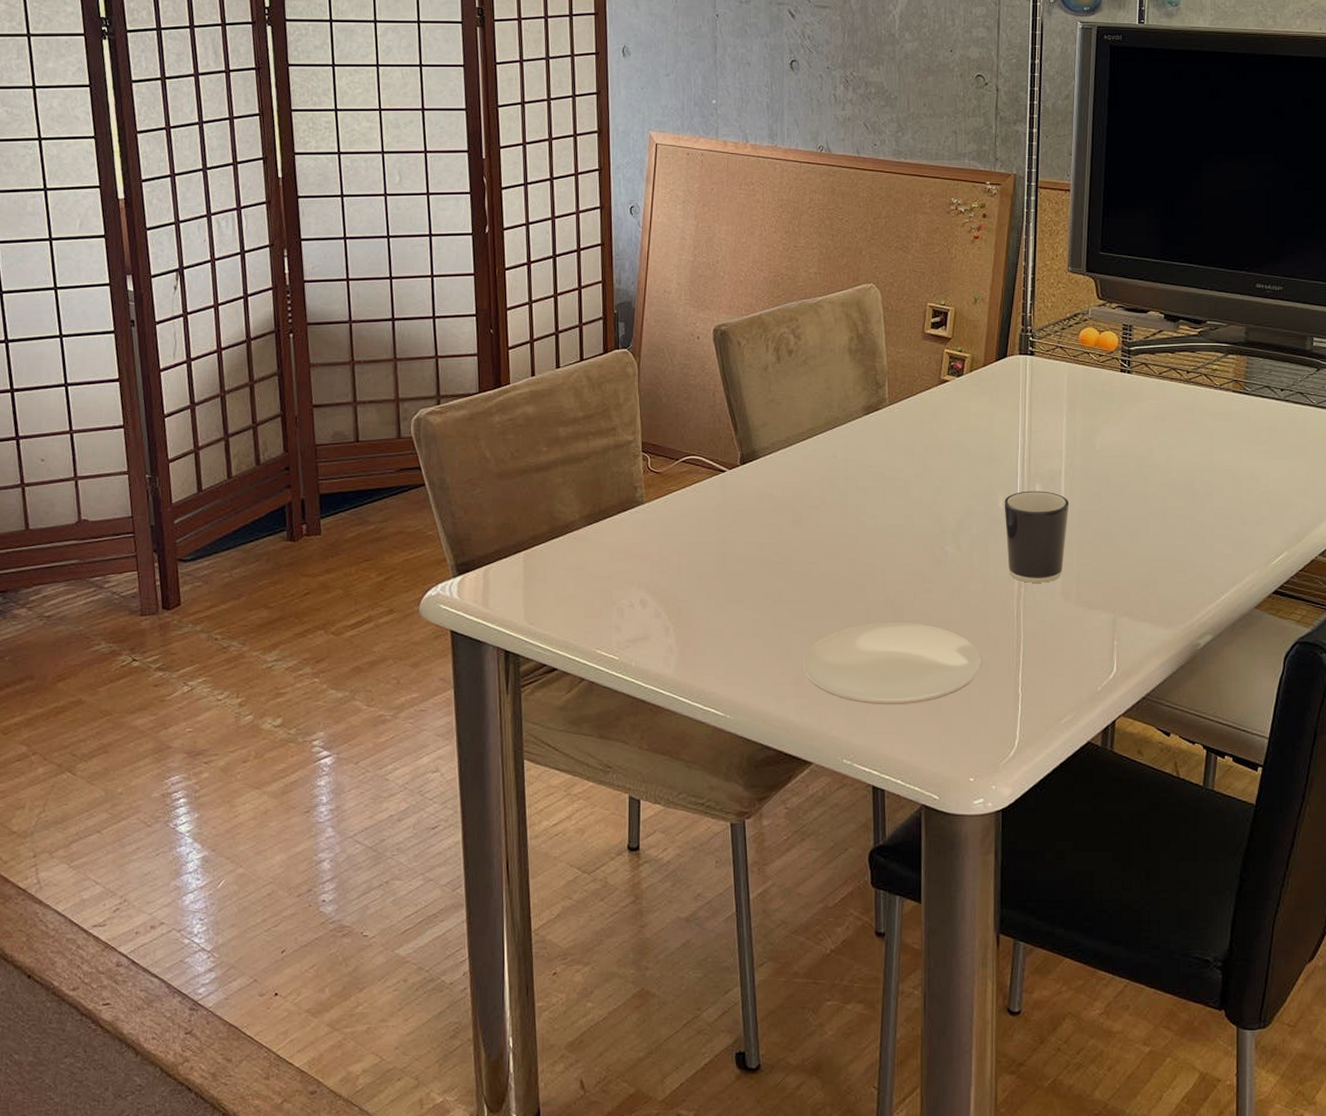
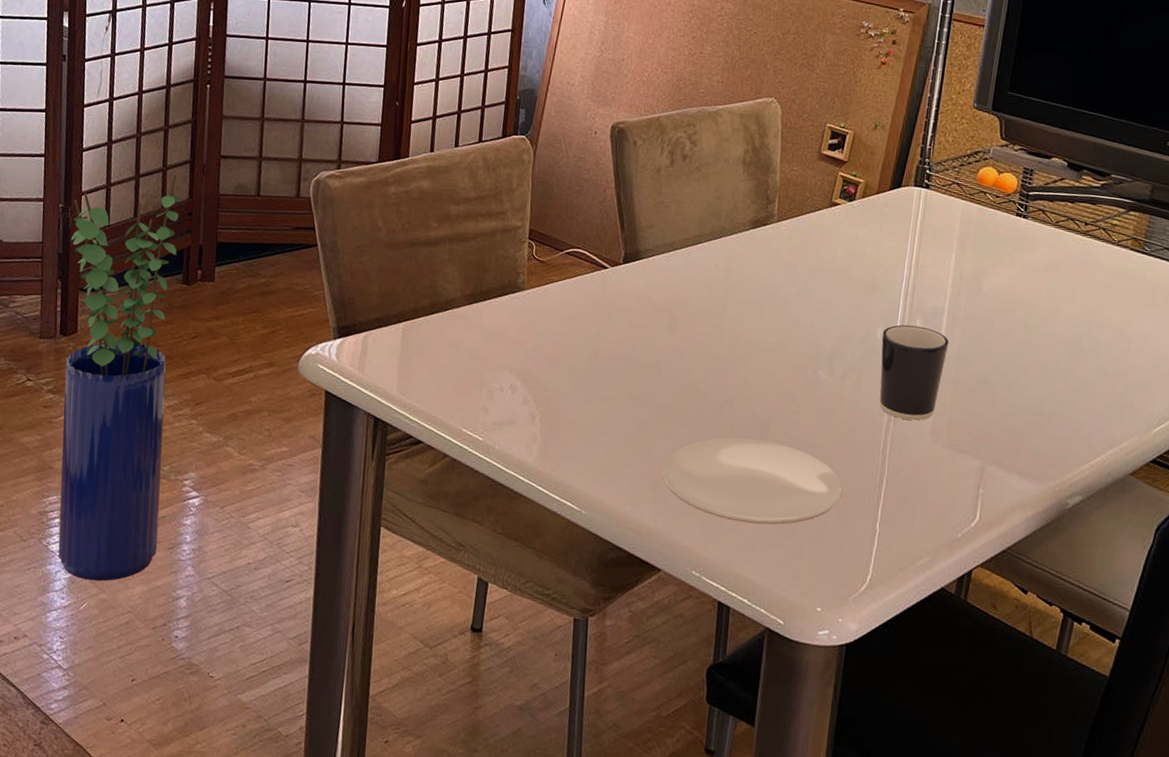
vase: none [161,429,293,857] -> present [58,174,182,581]

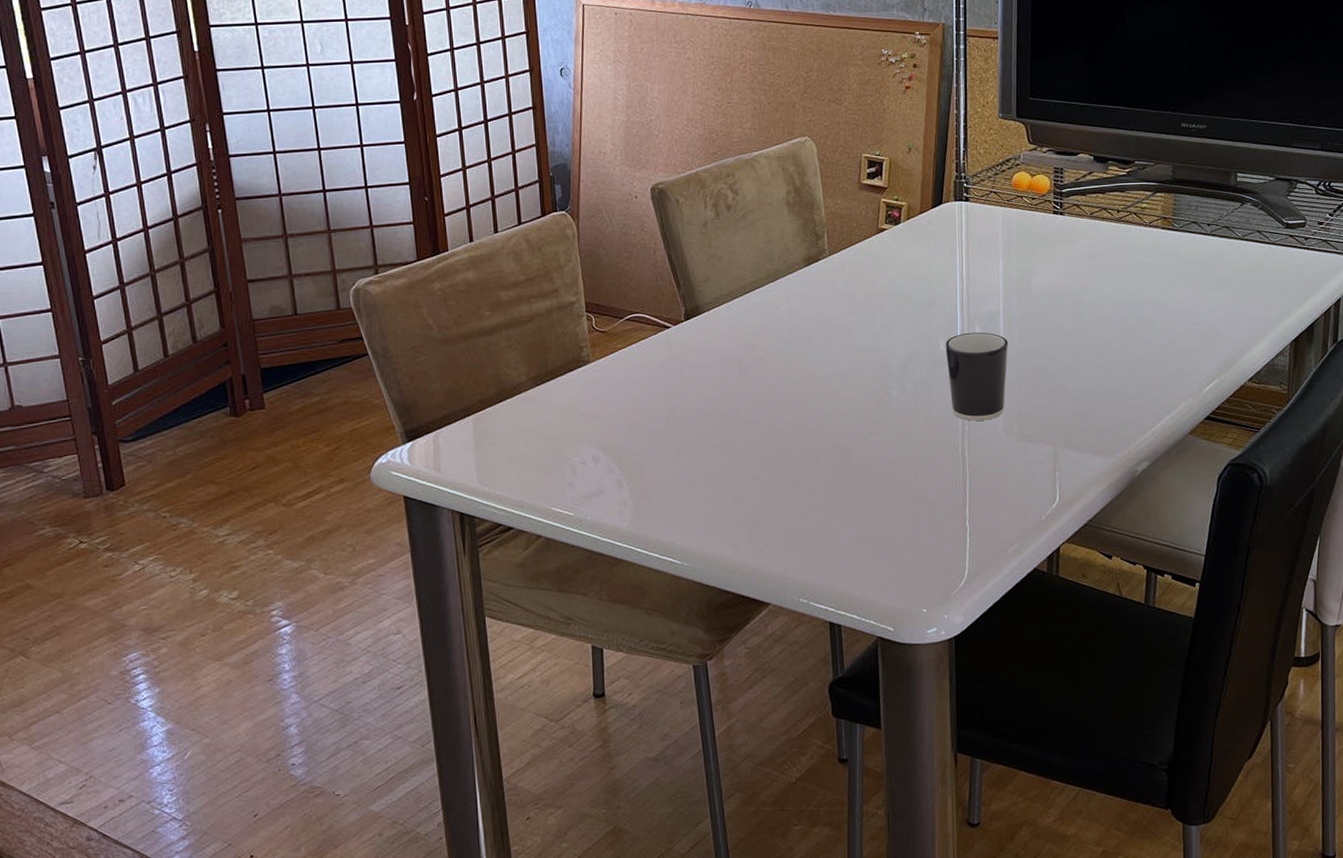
vase: present [58,174,182,581] -> none [94,306,256,729]
plate: present [662,437,843,525] -> none [755,464,931,545]

